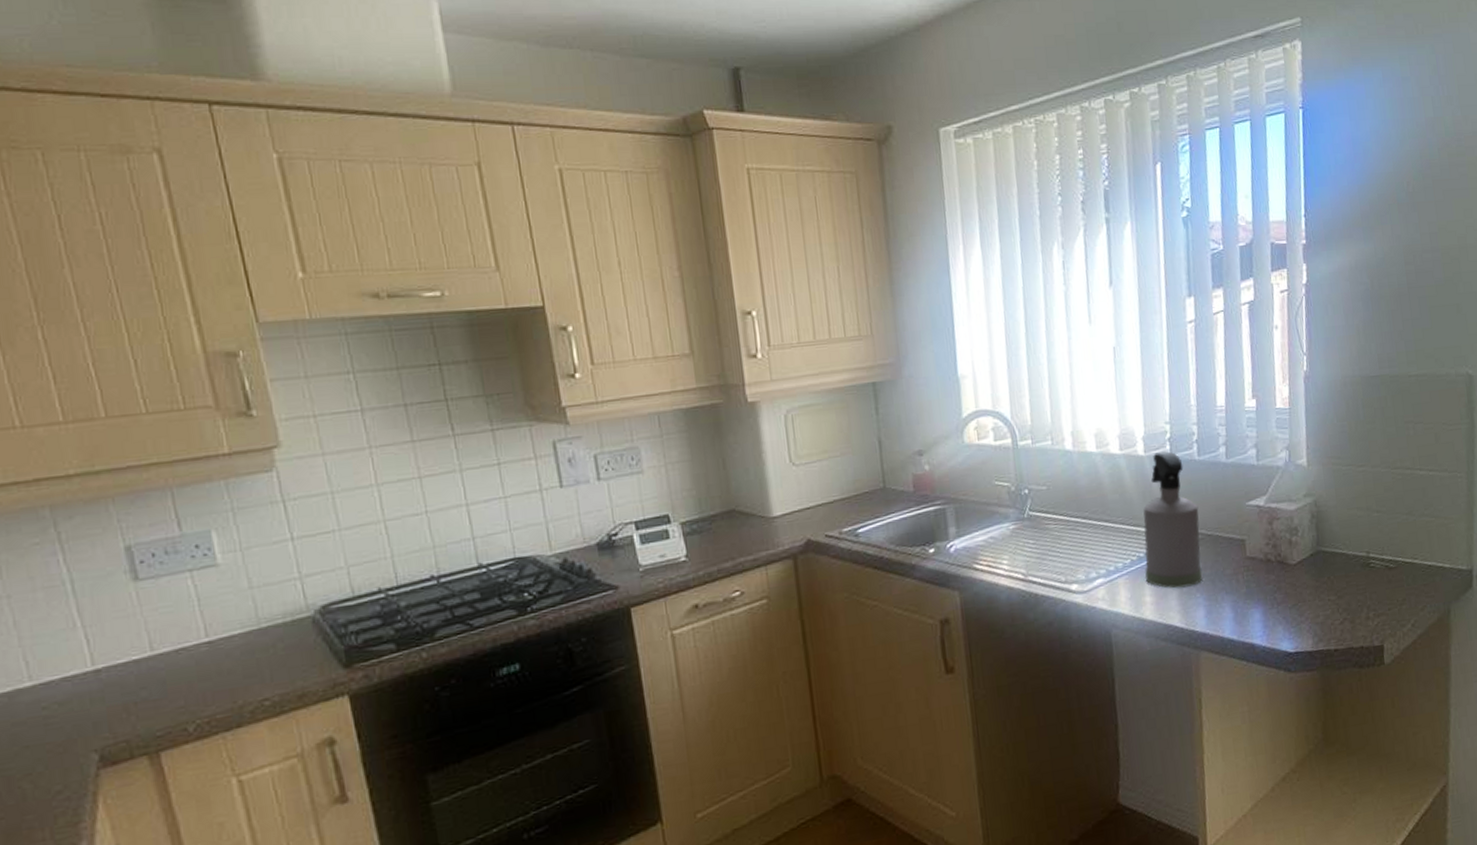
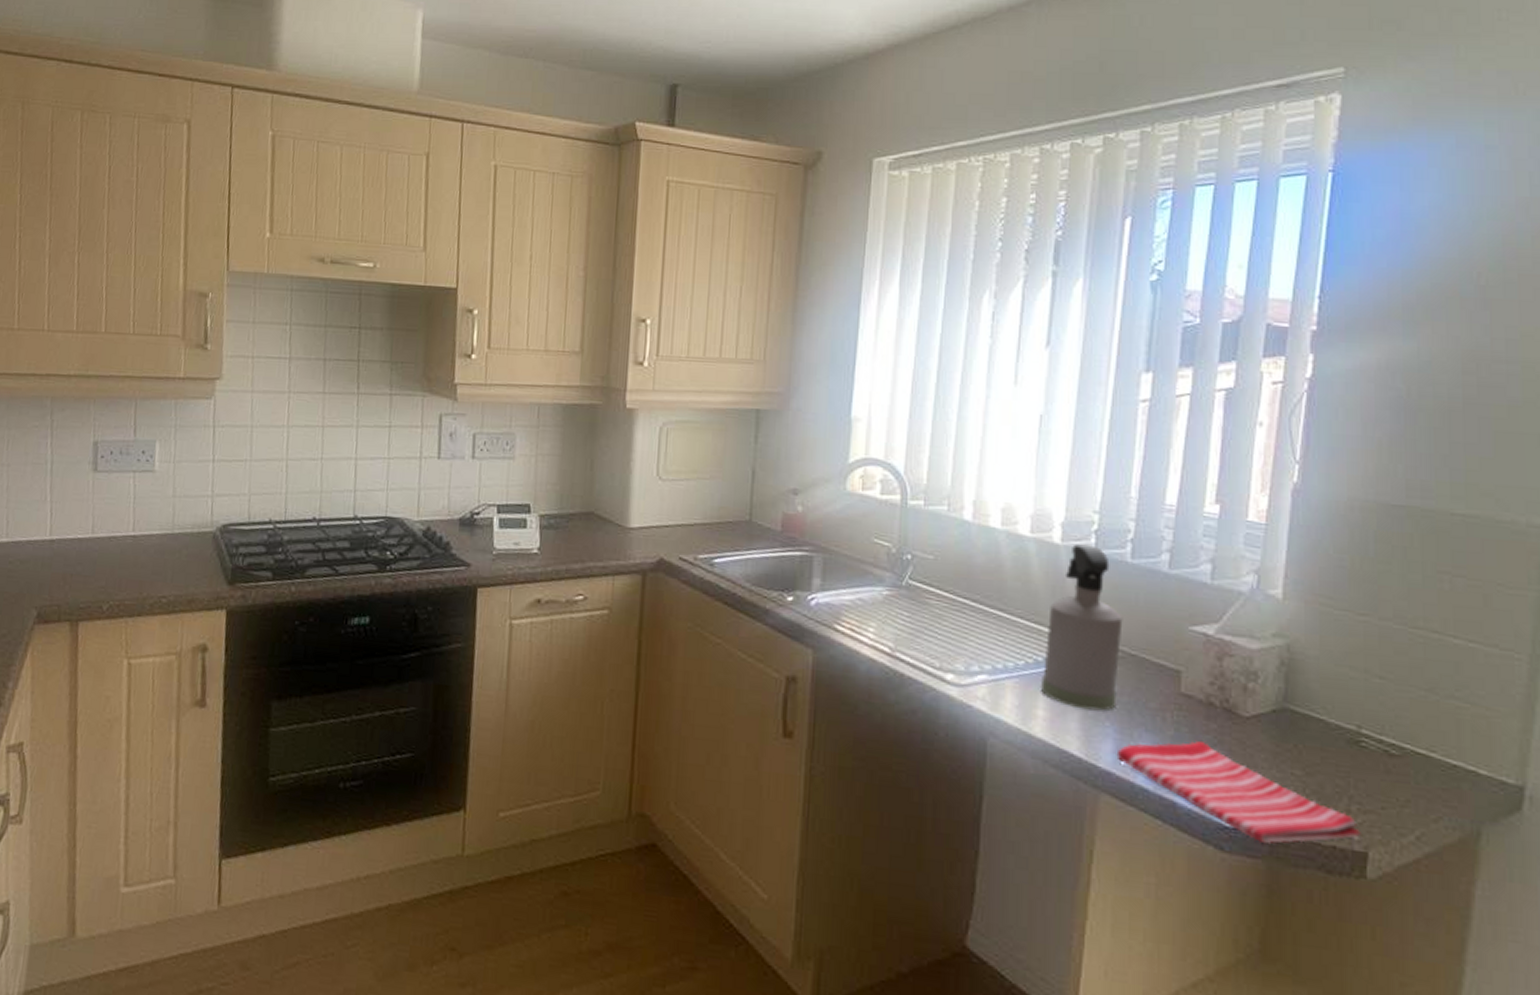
dish towel: none [1207,590,1378,658] -> present [1116,740,1361,845]

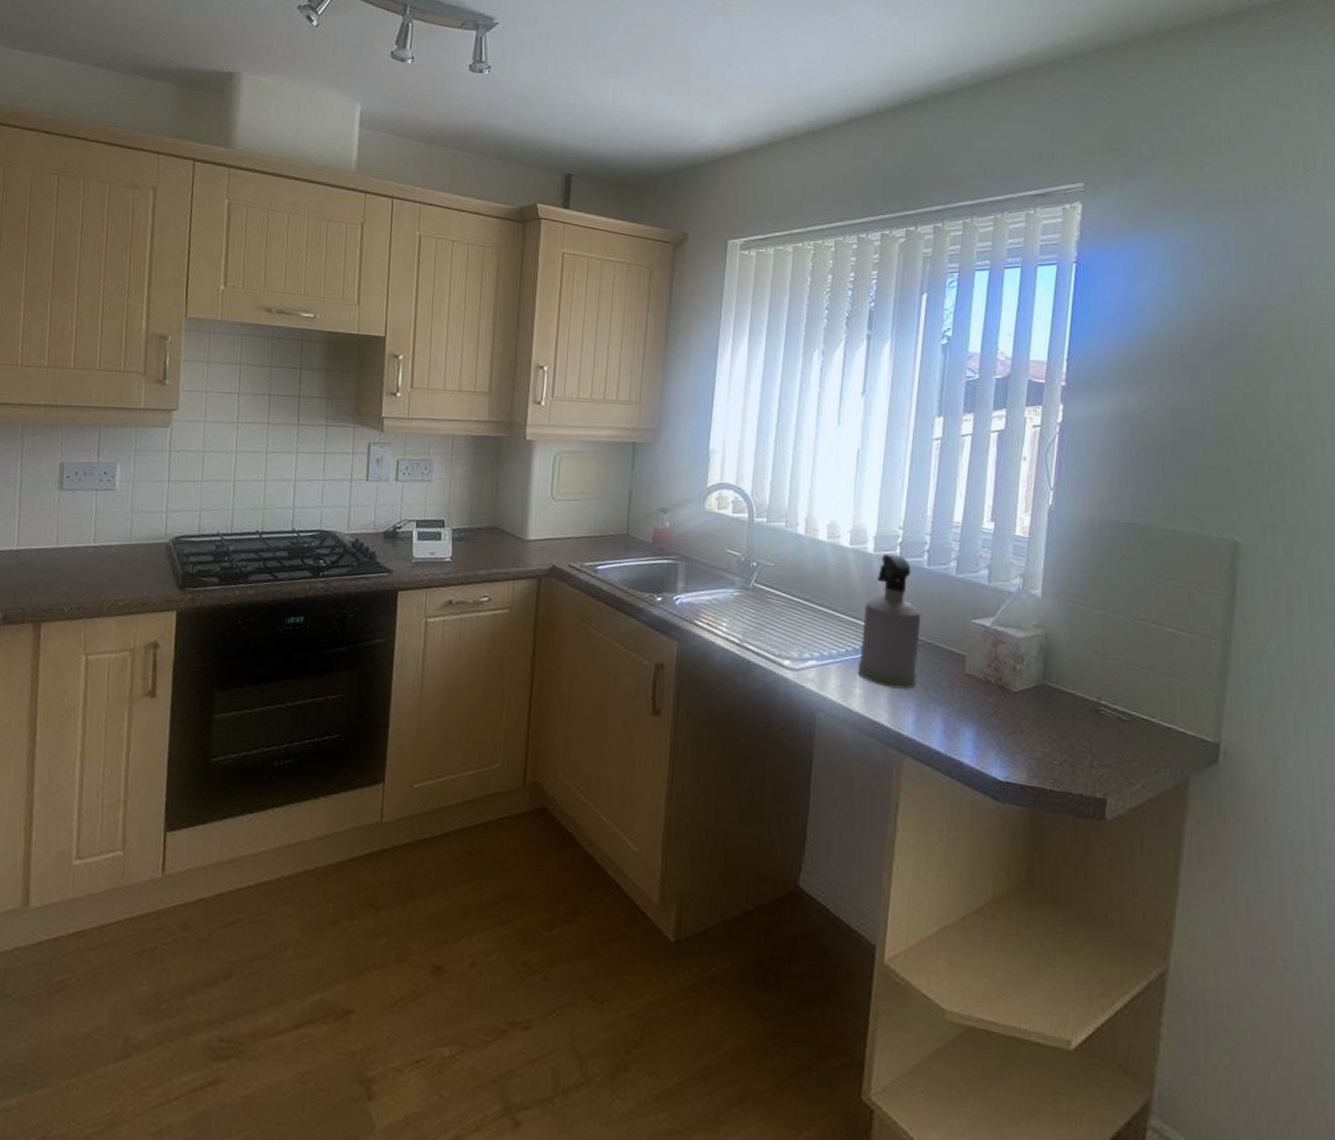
dish towel: present [1116,740,1361,845] -> none [916,711,1101,795]

